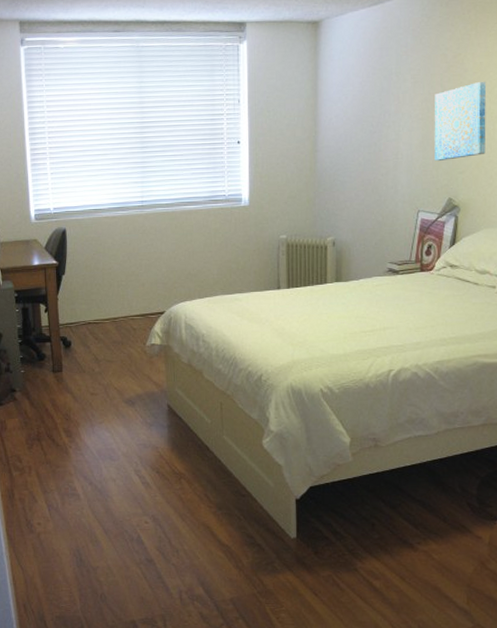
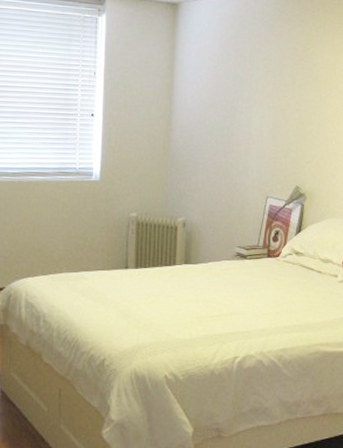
wall art: present [434,81,487,161] -> none [284,76,333,149]

